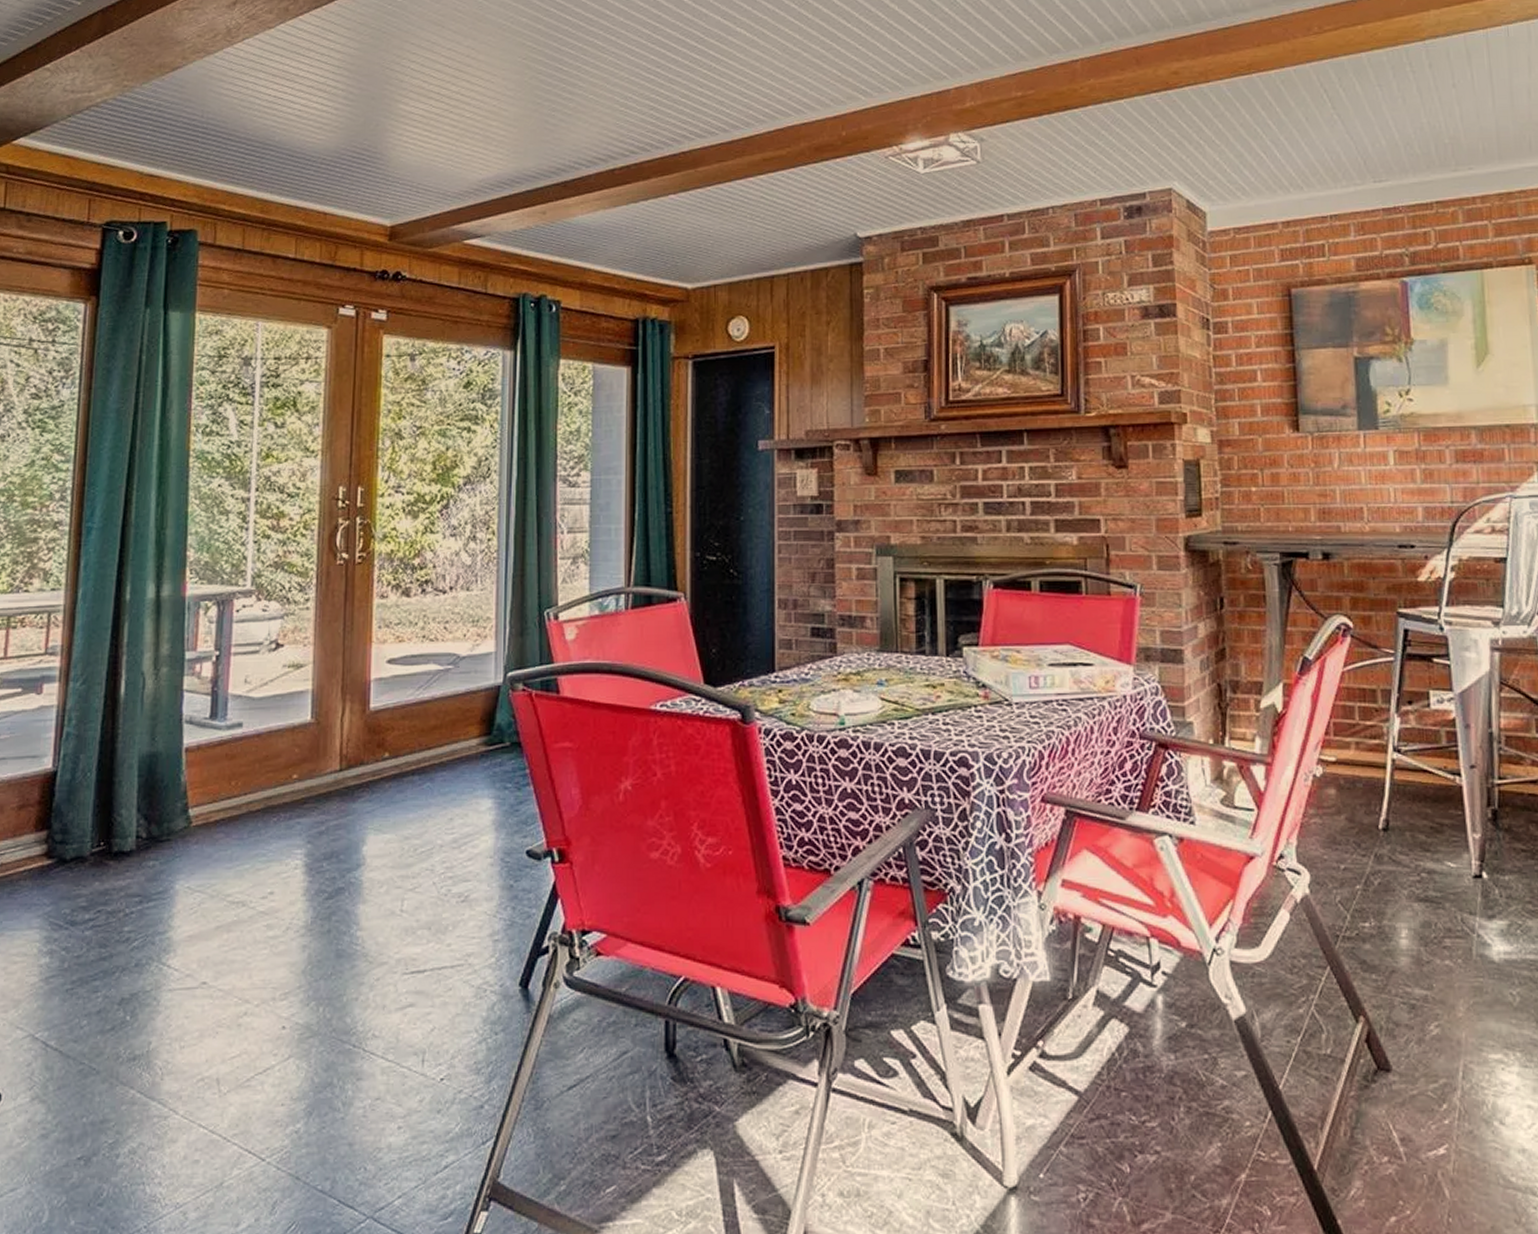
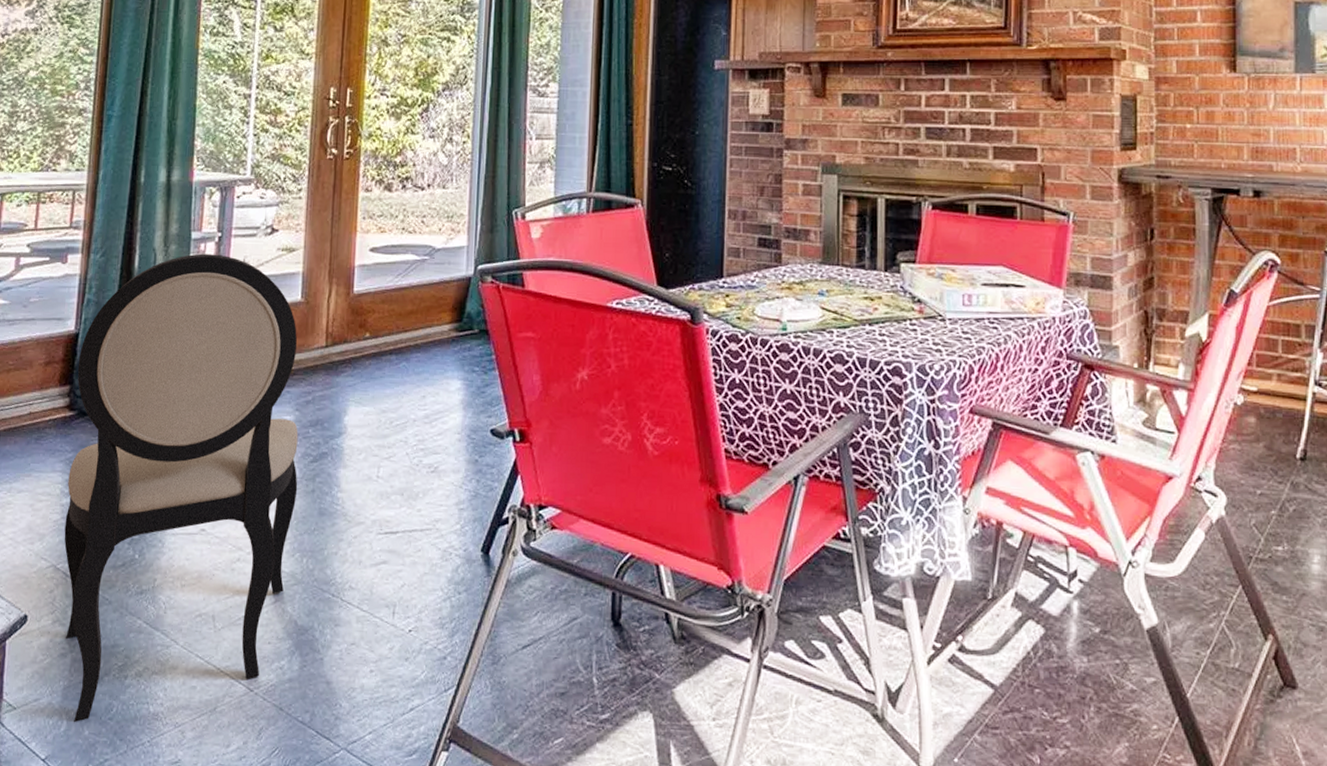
dining chair: none [43,675,312,1213] -> present [64,253,298,723]

